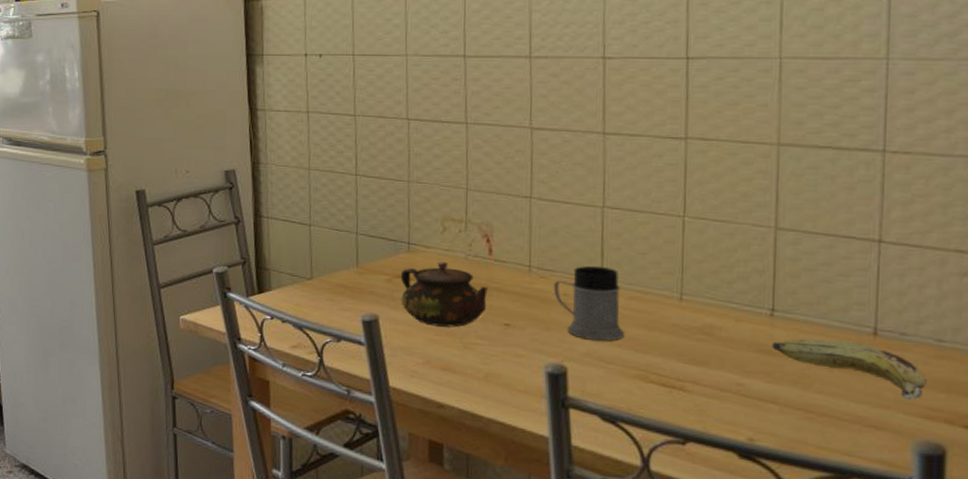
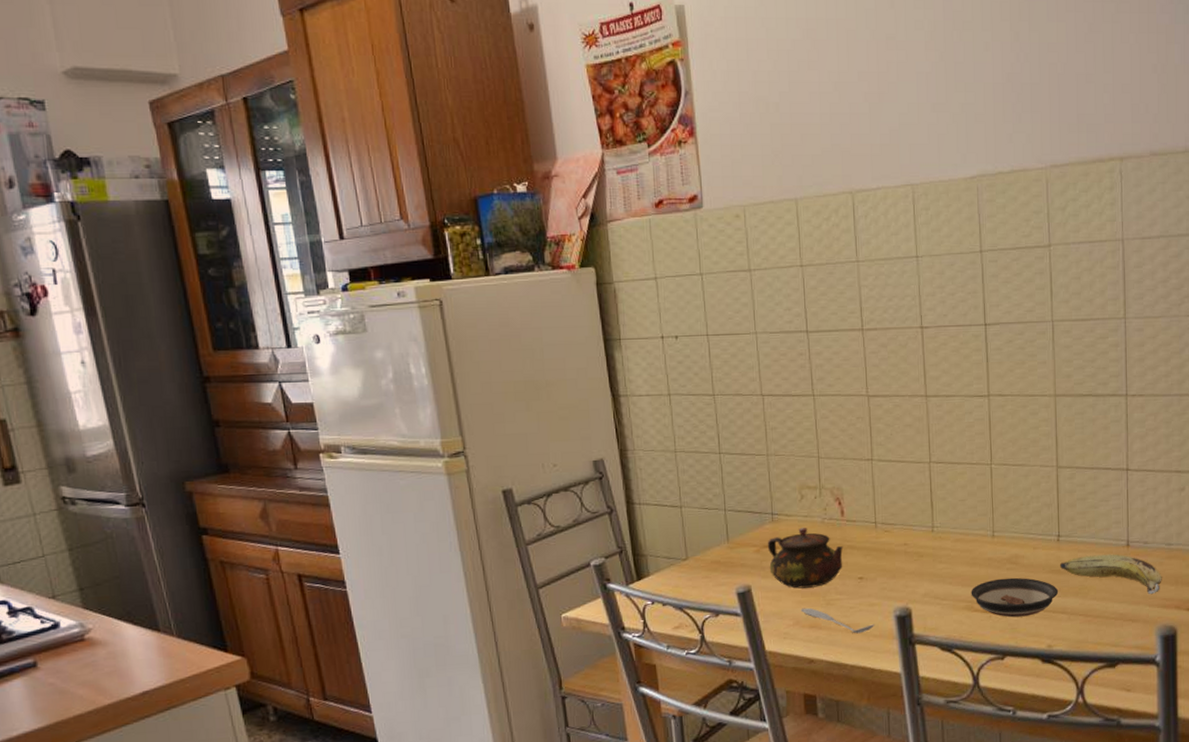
spoon: none [433,347,521,385] -> present [800,607,875,634]
mug: present [553,265,625,341] -> none [895,515,954,583]
saucer: none [646,349,769,399] -> present [971,577,1059,618]

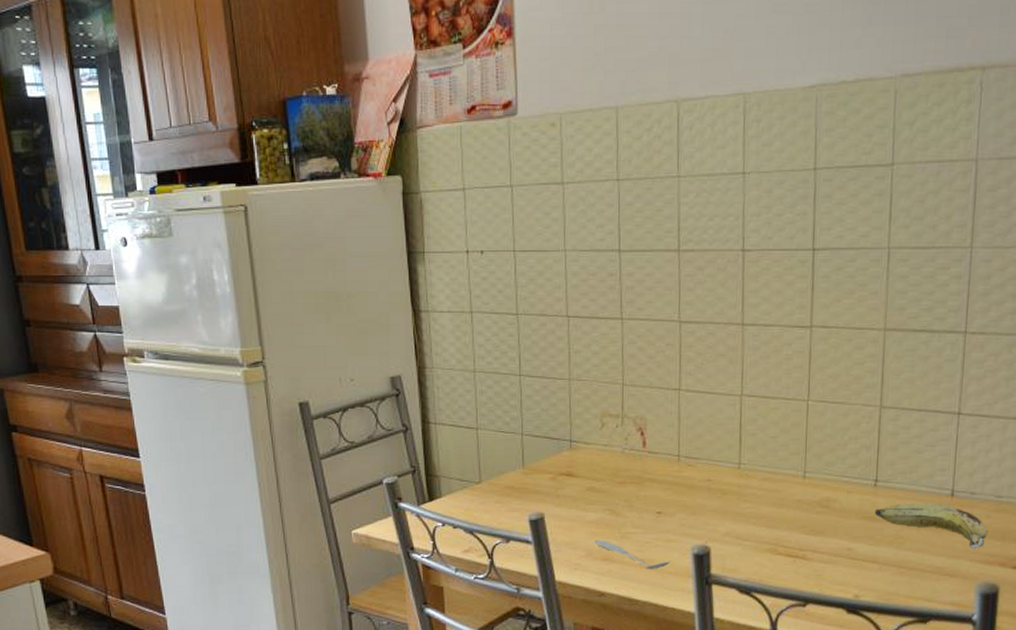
teapot: present [767,527,844,589] -> none [563,456,643,519]
saucer: present [971,577,1059,618] -> none [775,522,871,564]

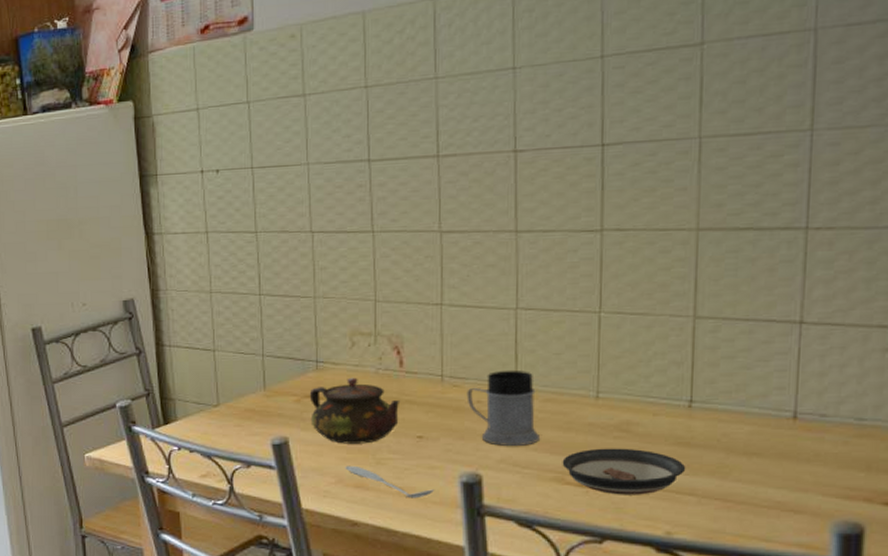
teapot: none [563,456,643,519] -> present [309,377,401,444]
mug: none [699,451,759,522] -> present [466,369,541,447]
saucer: none [775,522,871,564] -> present [562,448,686,495]
fruit: present [874,503,988,549] -> none [689,427,846,481]

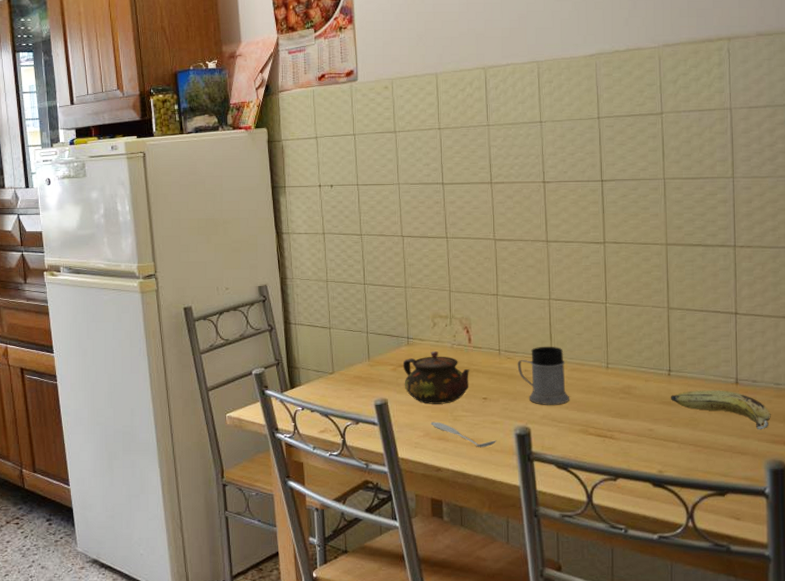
saucer: present [562,448,686,495] -> none [586,406,669,443]
fruit: none [689,427,846,481] -> present [670,390,771,430]

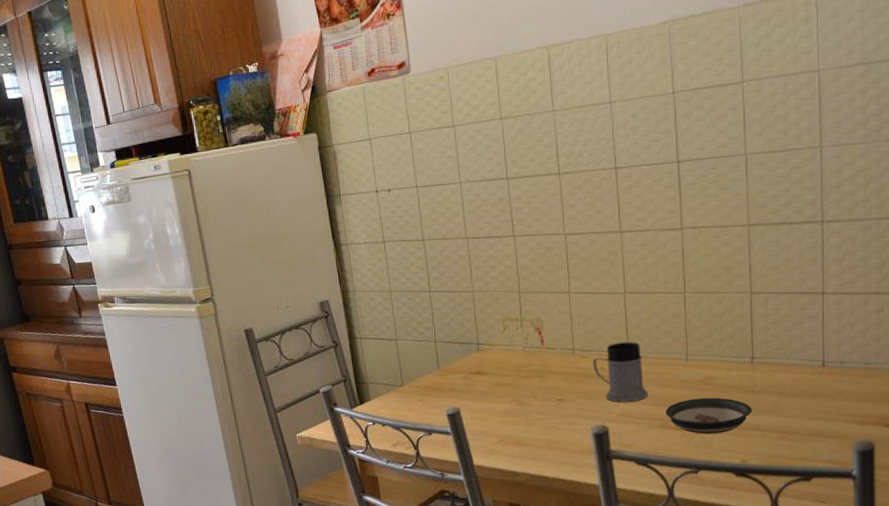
teapot: present [403,350,470,404] -> none [473,355,544,410]
spoon: present [430,421,497,448] -> none [505,426,574,450]
saucer: none [586,406,669,443] -> present [665,397,753,435]
fruit: present [670,390,771,430] -> none [753,373,859,412]

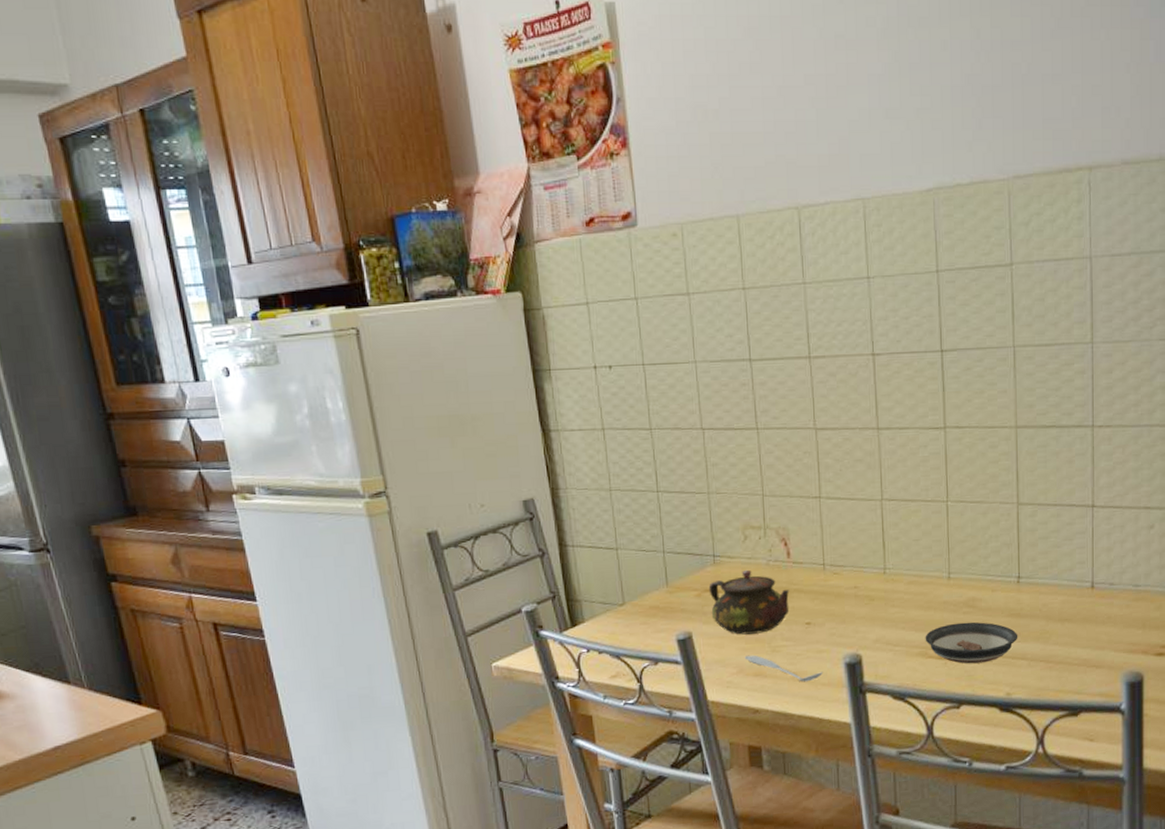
teapot: none [473,355,544,410] -> present [708,569,790,635]
spoon: none [505,426,574,450] -> present [744,654,824,682]
mug: present [592,341,649,403] -> none [845,556,907,628]

